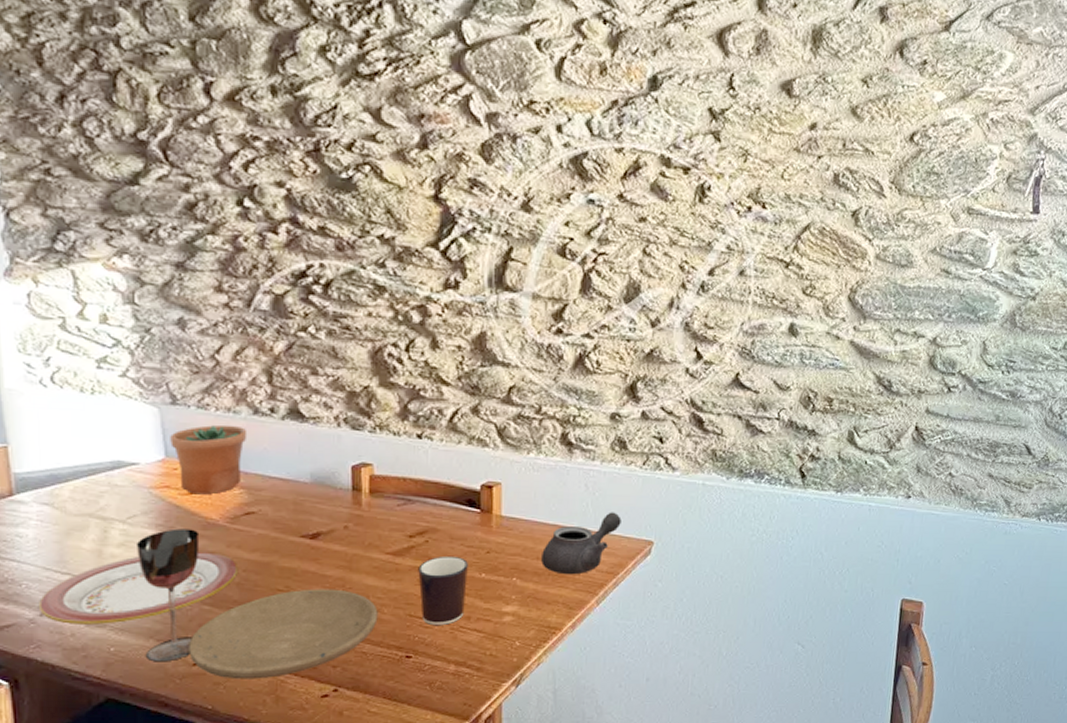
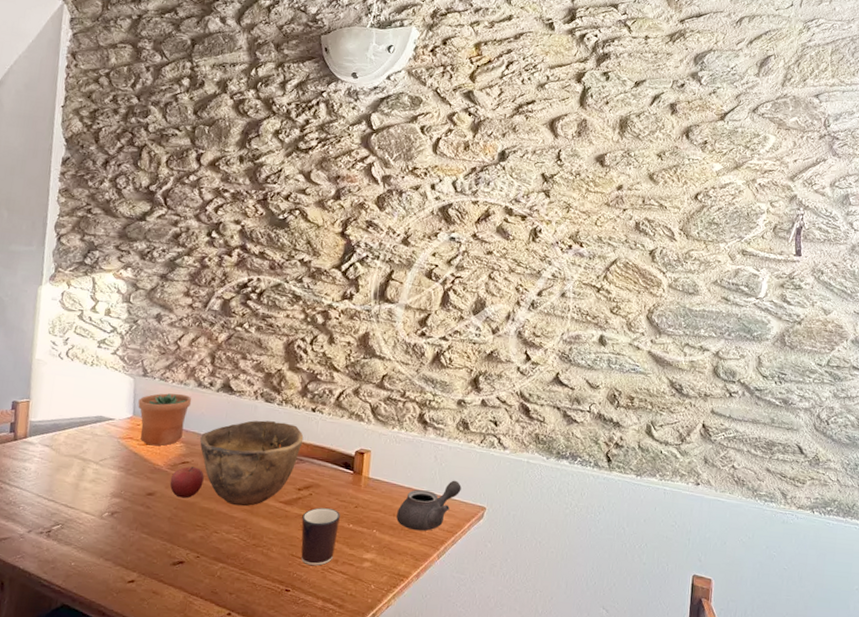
plate: present [38,551,239,624] -> none [27,489,172,543]
wineglass: present [135,528,200,662] -> none [96,471,148,578]
plate: present [189,589,378,680] -> none [126,526,269,599]
fruit: none [232,517,279,558] -> present [169,466,204,498]
bowl: none [267,453,410,562] -> present [200,420,304,507]

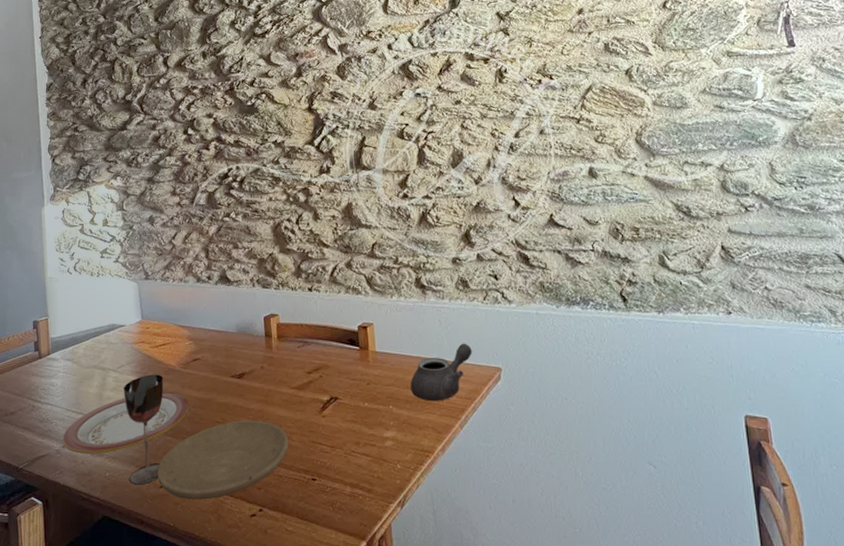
plate: none [27,489,172,543] -> present [62,391,190,454]
wineglass: none [96,471,148,578] -> present [123,374,164,485]
plate: none [126,526,269,599] -> present [157,420,289,500]
planter: present [138,393,192,446] -> none [145,291,194,347]
fruit: present [169,466,204,498] -> none [185,362,216,396]
bowl: present [200,420,304,507] -> none [207,306,305,397]
mug: present [301,507,340,567] -> none [316,388,355,451]

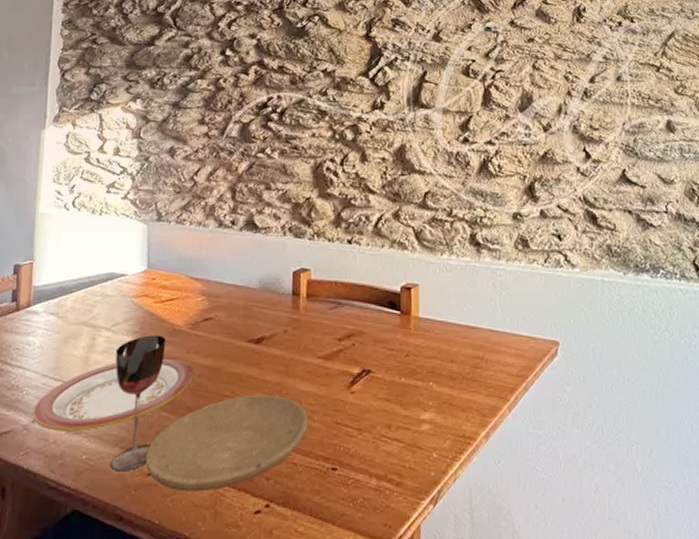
teapot: present [410,343,472,402] -> none [455,311,528,379]

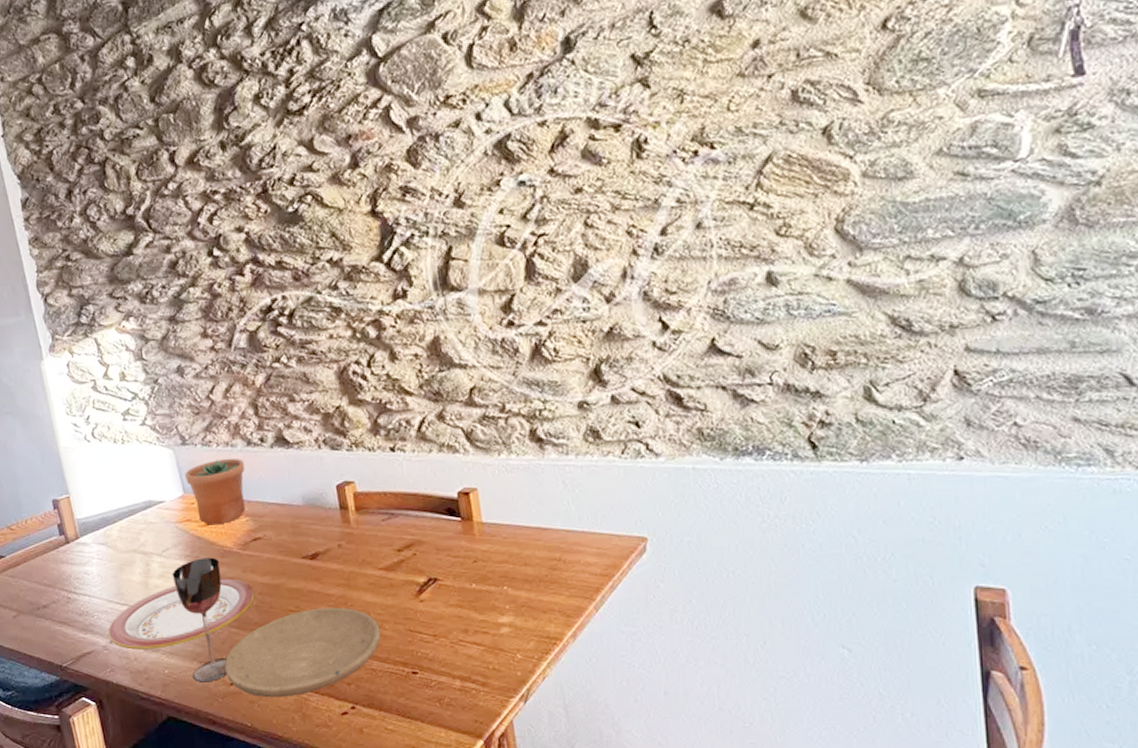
planter: none [152,237,213,302] -> present [185,458,246,525]

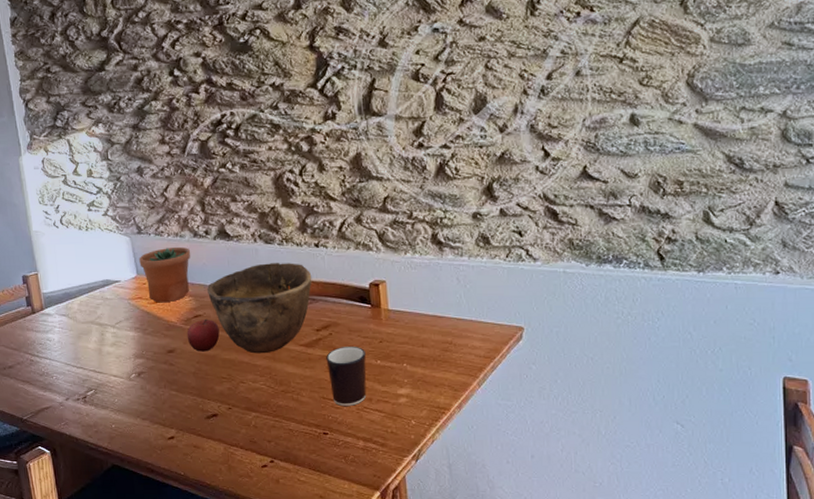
plate: present [107,577,256,650] -> none [64,347,194,407]
wineglass: present [172,557,228,683] -> none [123,330,167,436]
plate: present [224,607,381,698] -> none [164,376,299,451]
fruit: none [245,541,284,581] -> present [186,318,220,352]
bowl: none [266,471,390,581] -> present [207,263,312,354]
mug: none [410,567,462,641] -> present [326,346,367,407]

